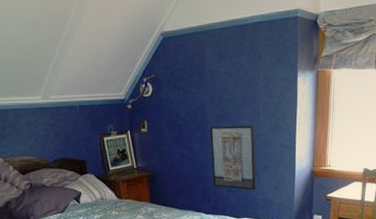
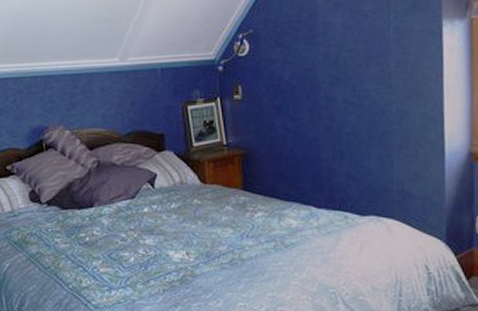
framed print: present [210,125,256,191] -> none [322,90,388,178]

